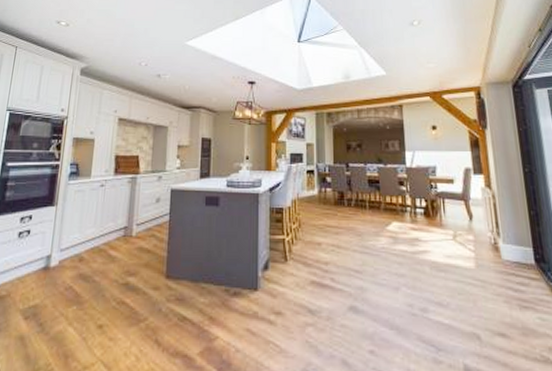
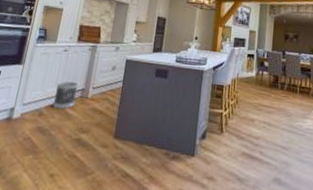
wastebasket: none [93,220,120,251] -> present [52,81,79,109]

